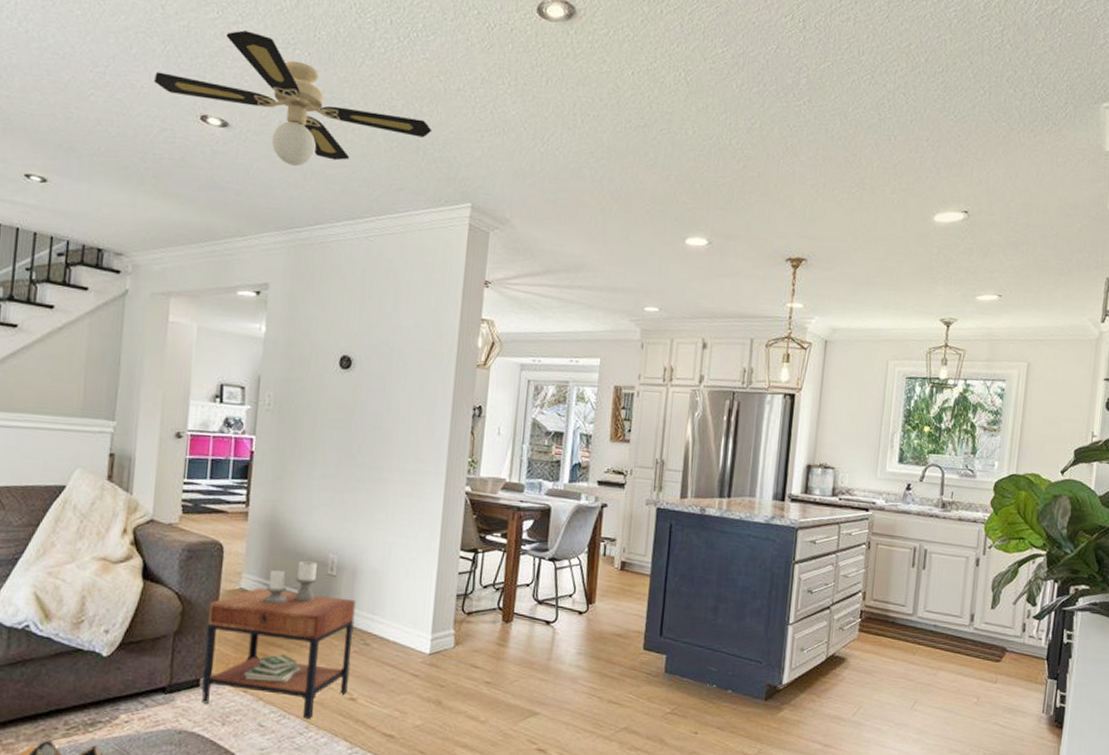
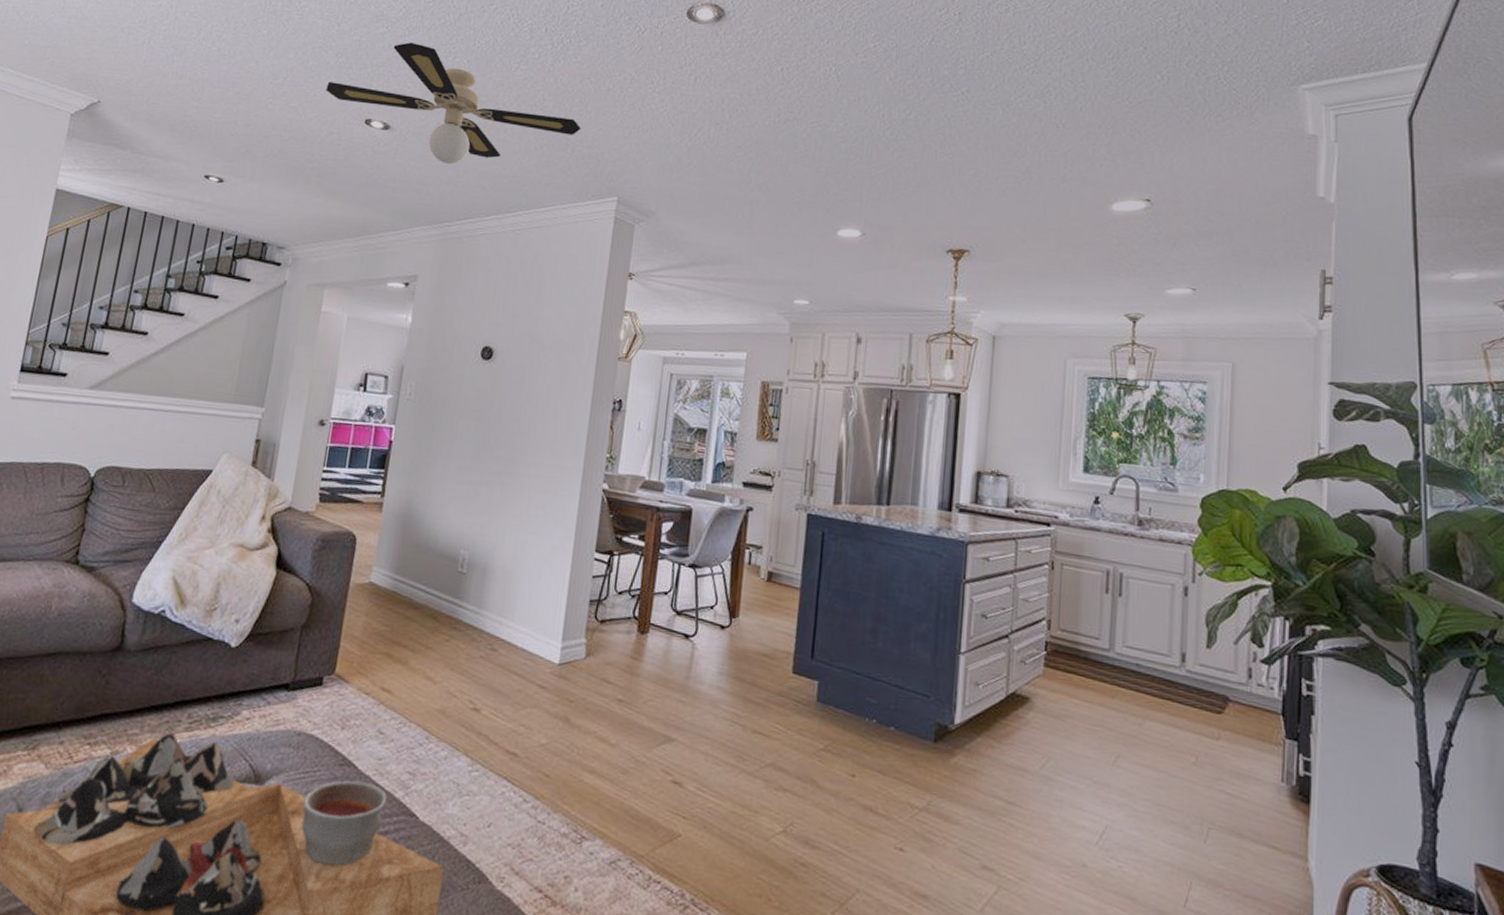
side table: present [201,560,356,720] -> none [323,556,485,730]

